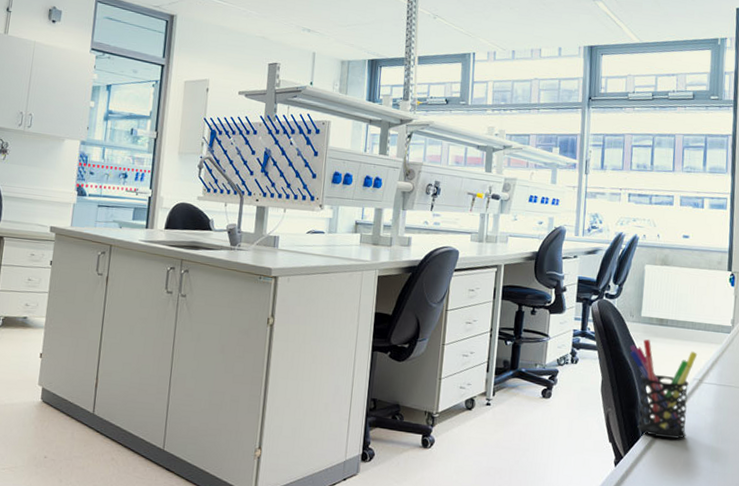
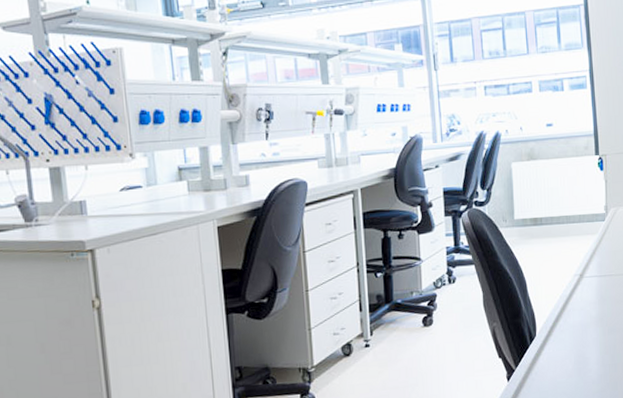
pen holder: present [630,339,698,439] -> none [507,243,576,342]

